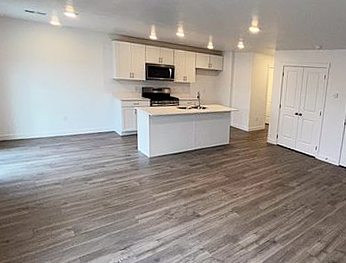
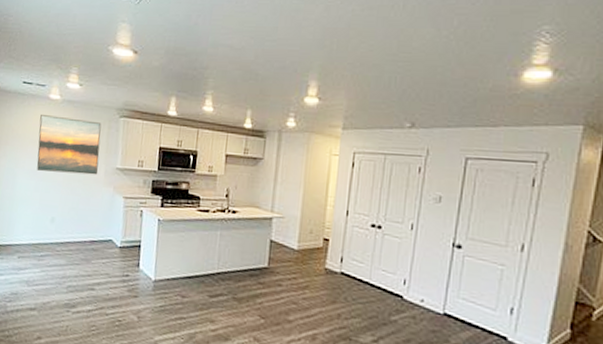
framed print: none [44,38,99,85] -> present [36,115,102,175]

